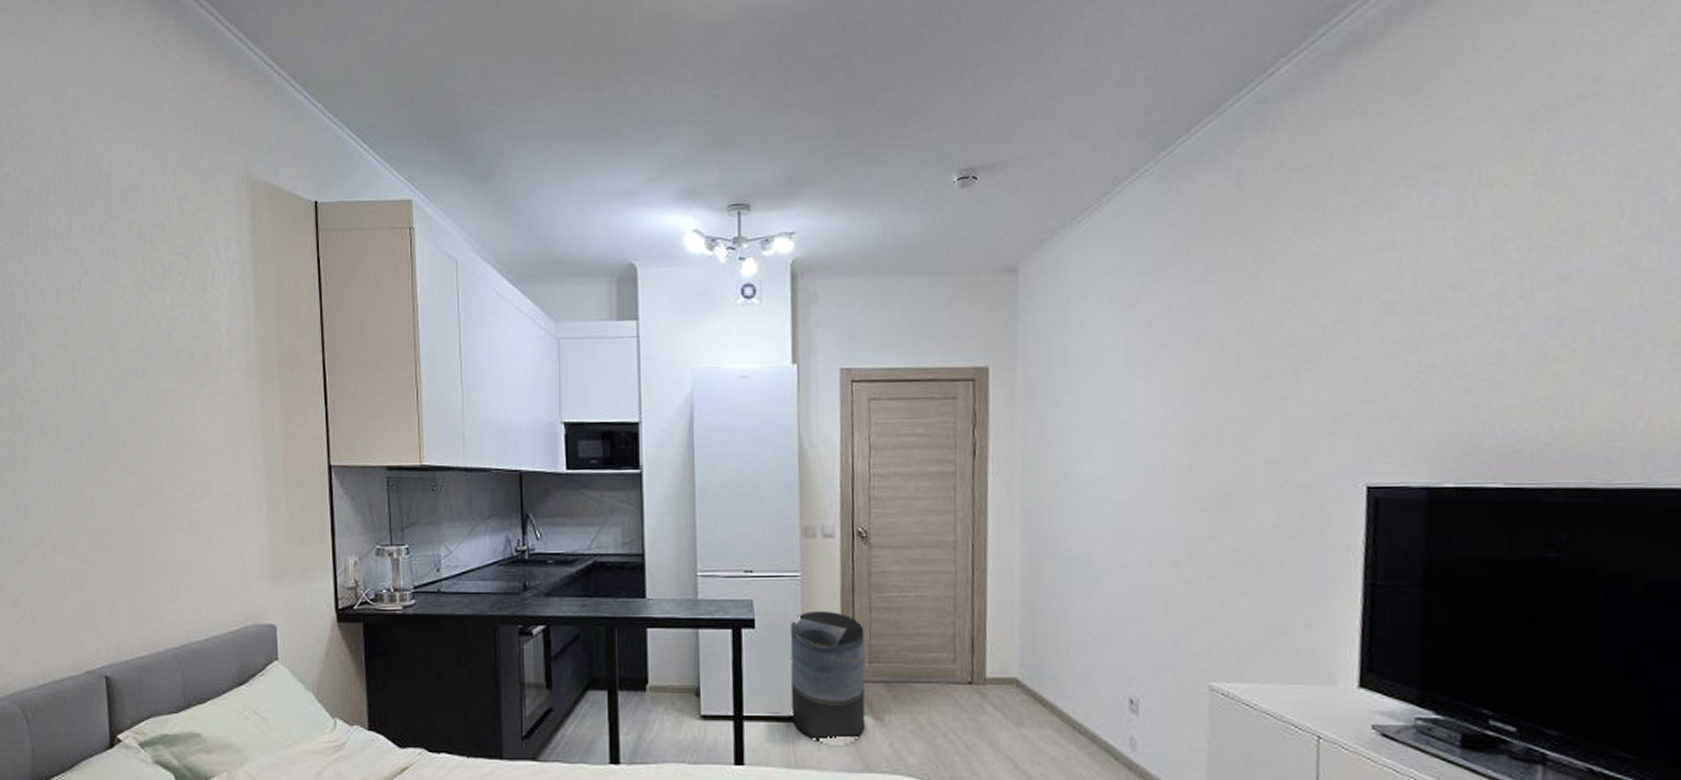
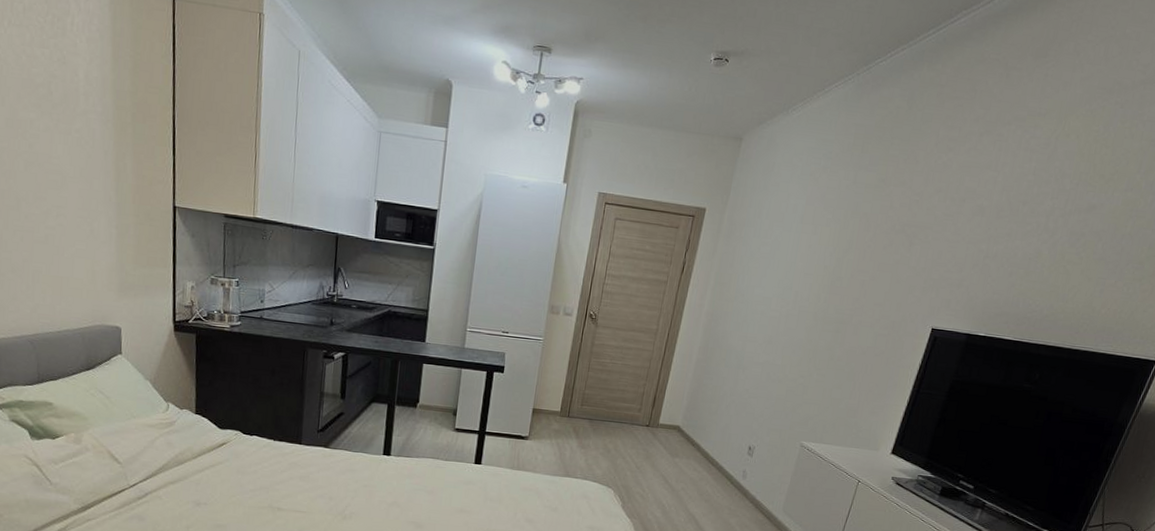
trash can: present [790,610,866,743] -> none [520,365,582,455]

